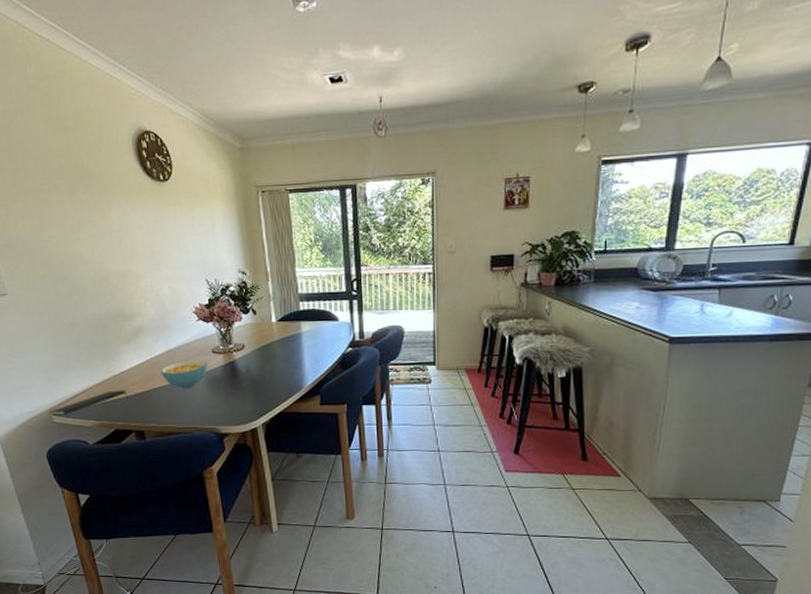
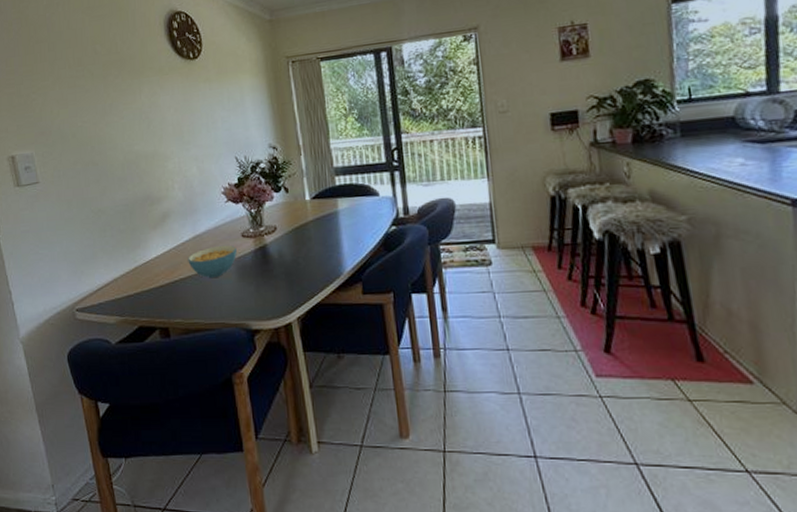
notepad: present [49,390,129,416] -> none [72,281,154,312]

